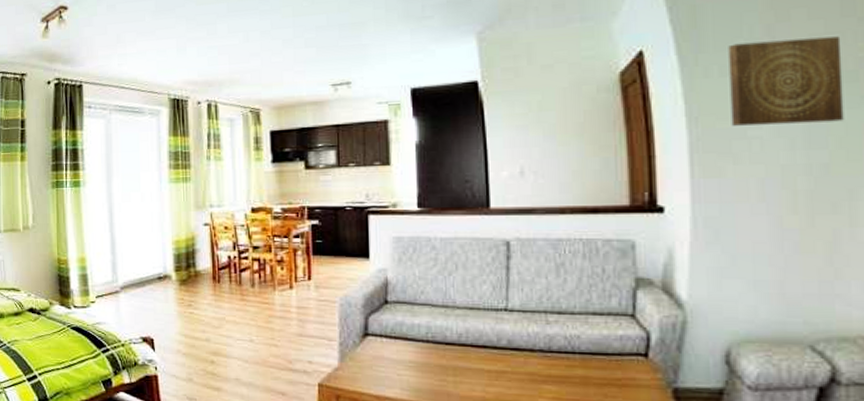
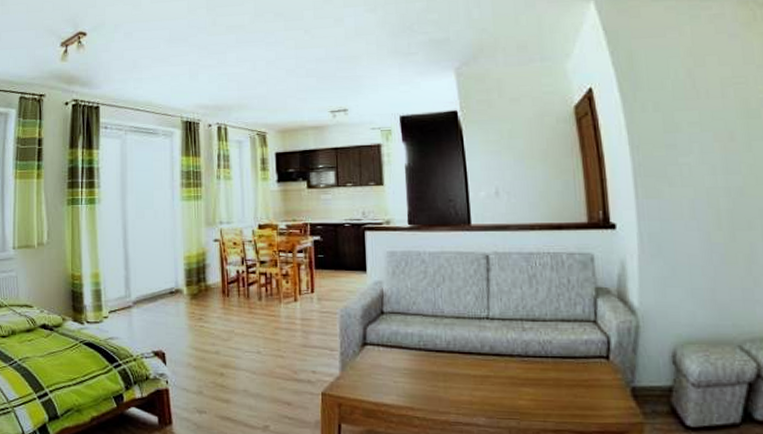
wall art: present [728,36,844,126] -> none [659,80,752,154]

